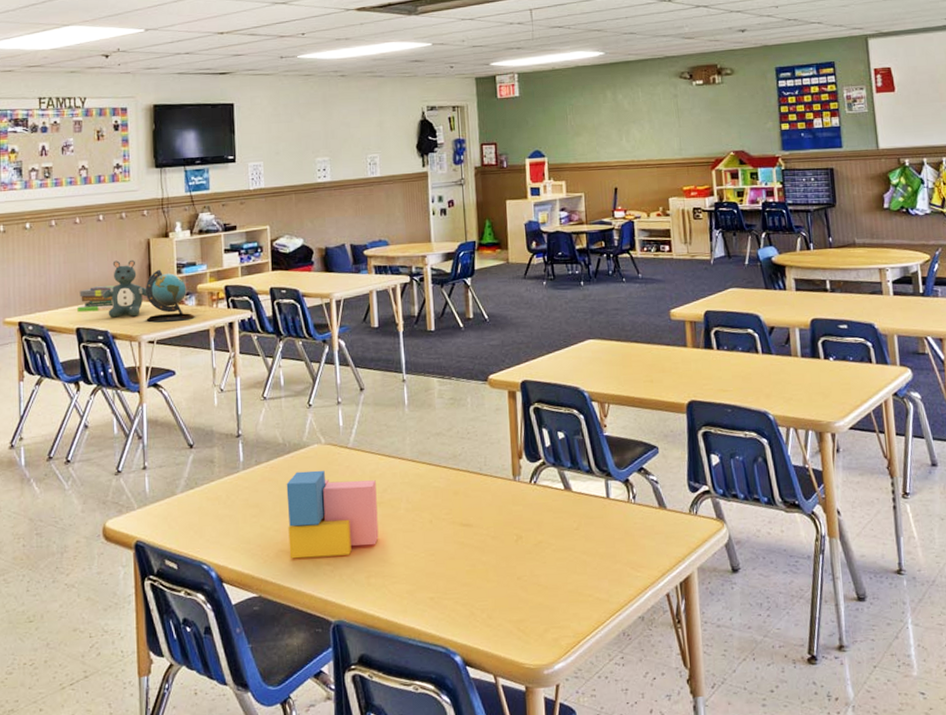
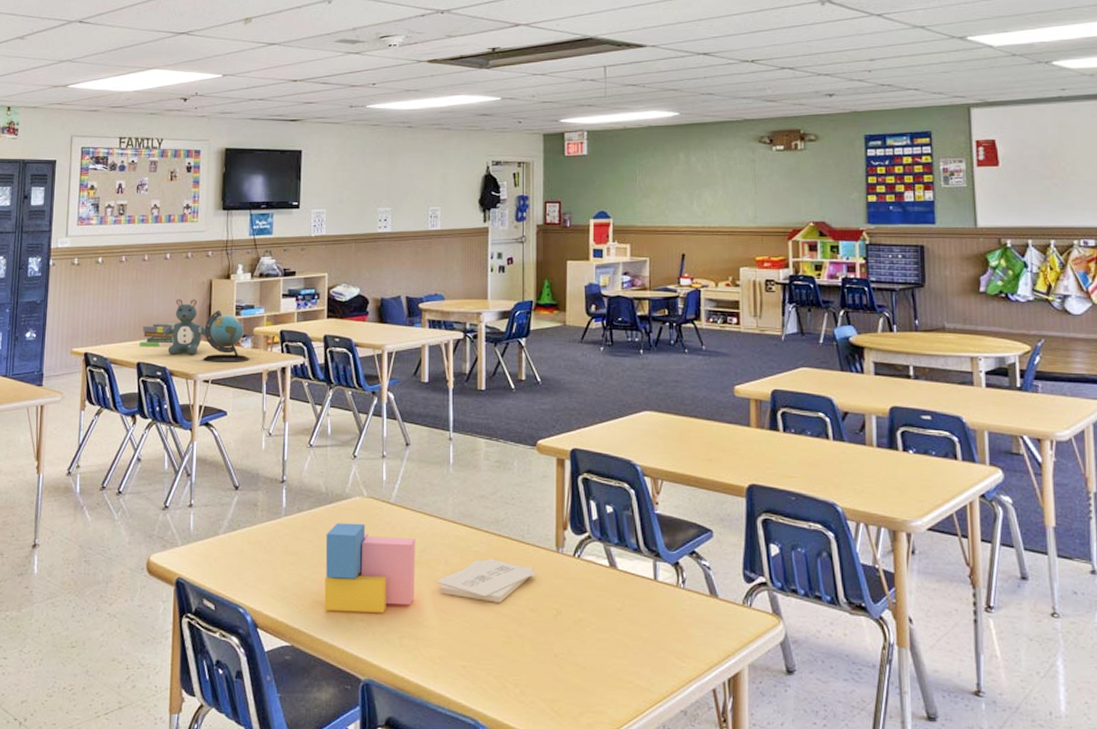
paper: none [398,492,496,534] -> present [435,558,536,603]

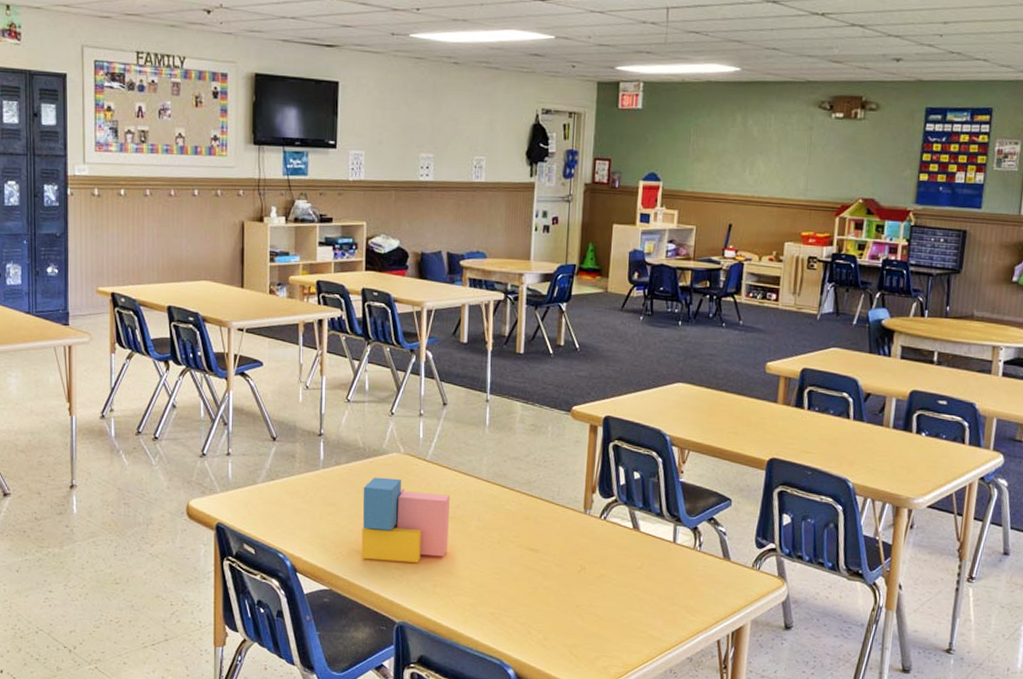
books: present [139,323,176,347] -> none [169,265,207,292]
stuffed animal: present [163,299,206,356] -> none [194,240,239,303]
globe: present [203,309,250,362] -> none [236,254,285,312]
paper: present [435,558,536,603] -> none [468,517,564,558]

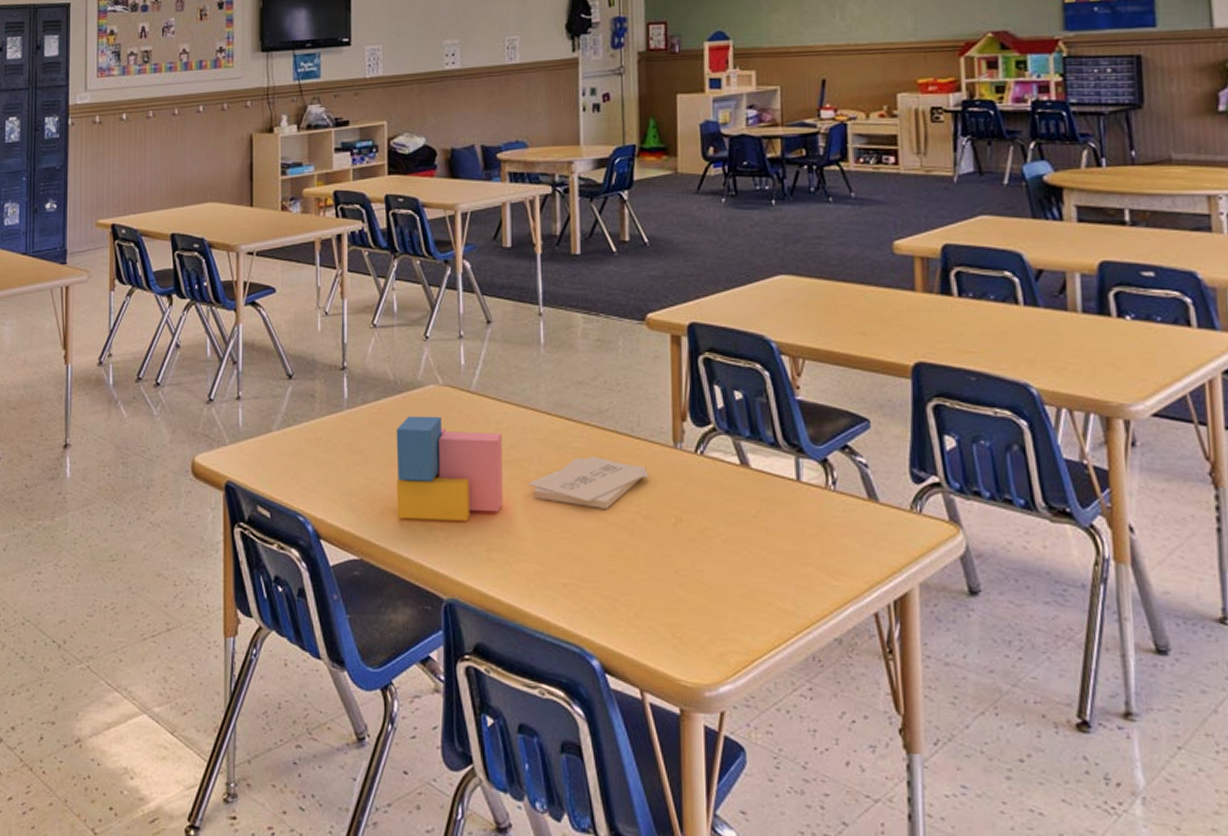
paper: none [468,517,564,558] -> present [527,456,650,509]

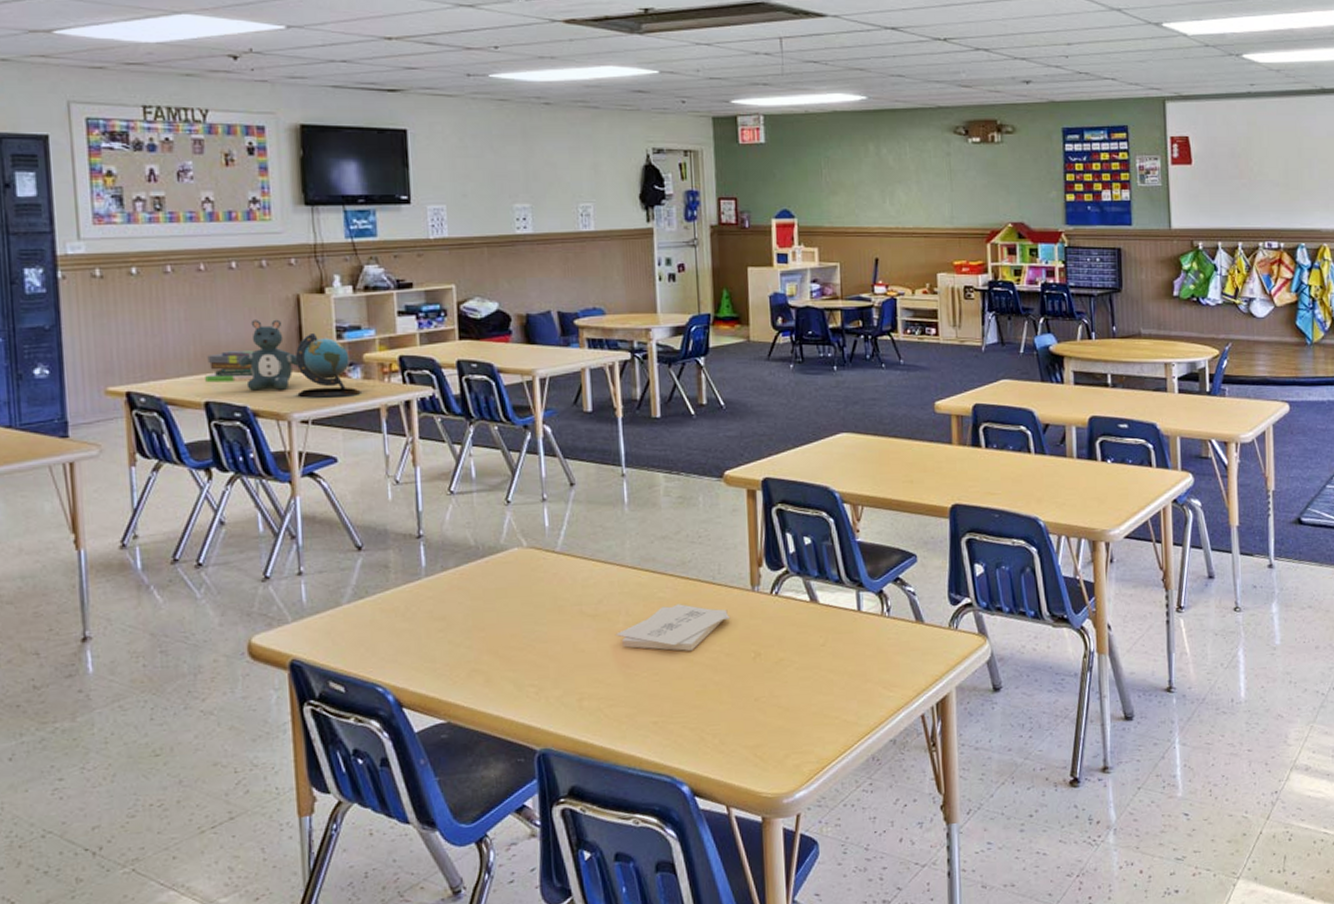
books: none [173,187,213,216] -> present [205,351,254,383]
stuffed animal: none [199,157,248,224] -> present [238,319,299,391]
globe: none [245,169,299,231] -> present [296,332,361,398]
toy blocks: present [396,416,503,521] -> none [479,577,593,680]

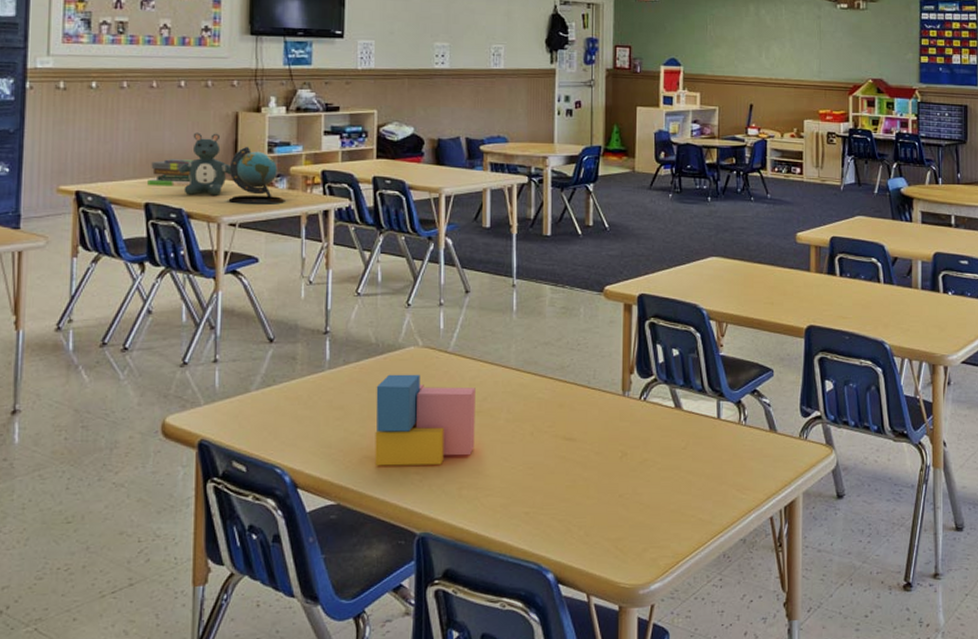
toy blocks: none [479,577,593,680] -> present [374,374,476,466]
paper: present [616,604,731,651] -> none [497,405,602,448]

